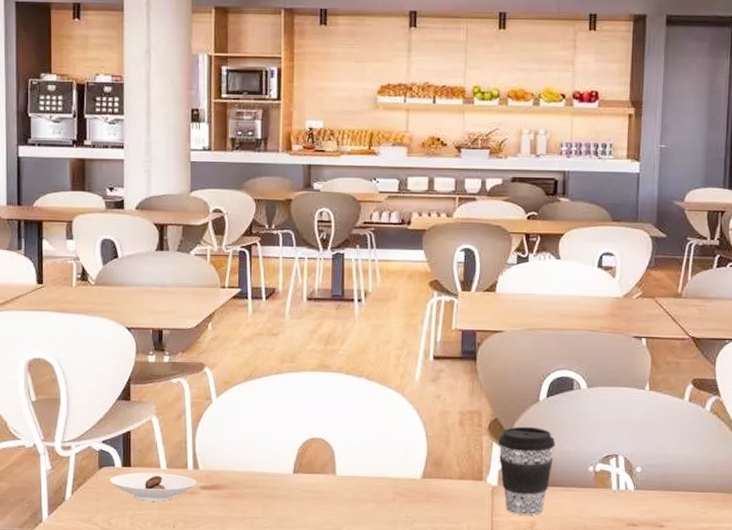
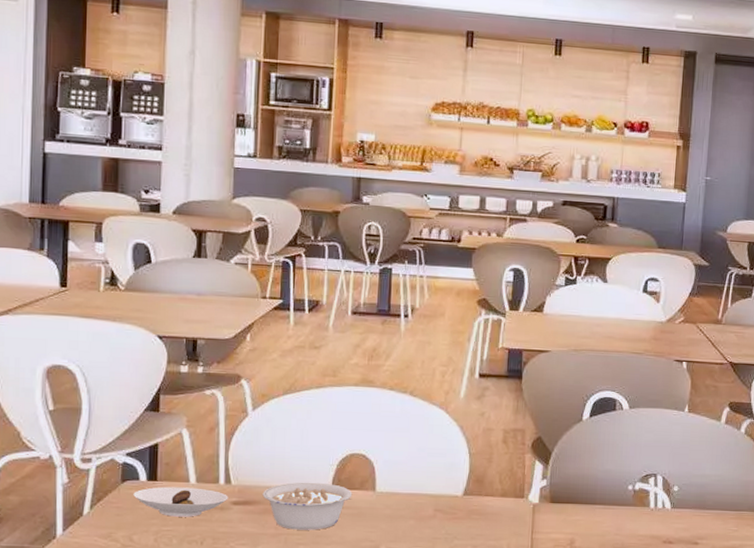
legume: none [228,466,314,514] -> present [262,482,353,530]
coffee cup: present [498,426,556,515] -> none [541,445,597,532]

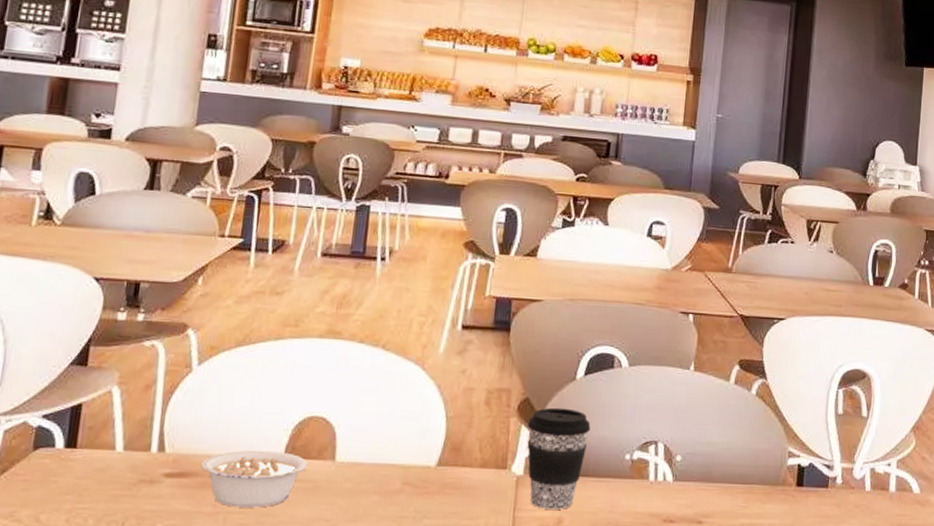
saucer: present [133,486,229,517] -> none [46,455,161,492]
coffee cup: none [541,445,597,532] -> present [527,407,591,509]

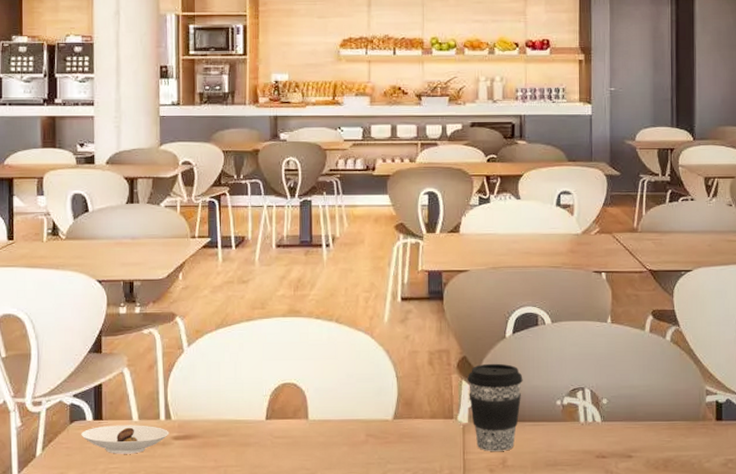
saucer: none [46,455,161,492] -> present [81,425,169,454]
legume: present [201,450,308,508] -> none [201,413,286,462]

